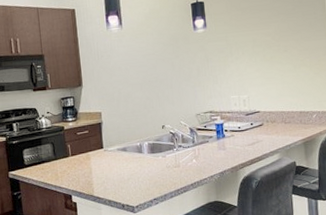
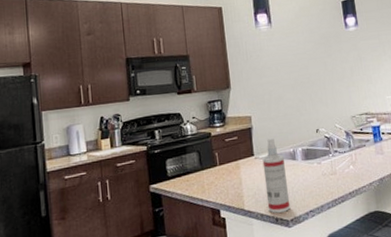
spray bottle: none [111,133,136,200] -> present [262,138,291,213]

